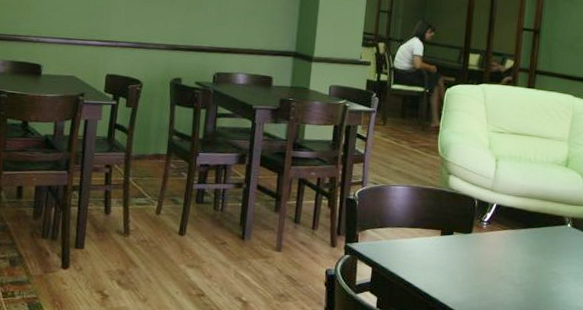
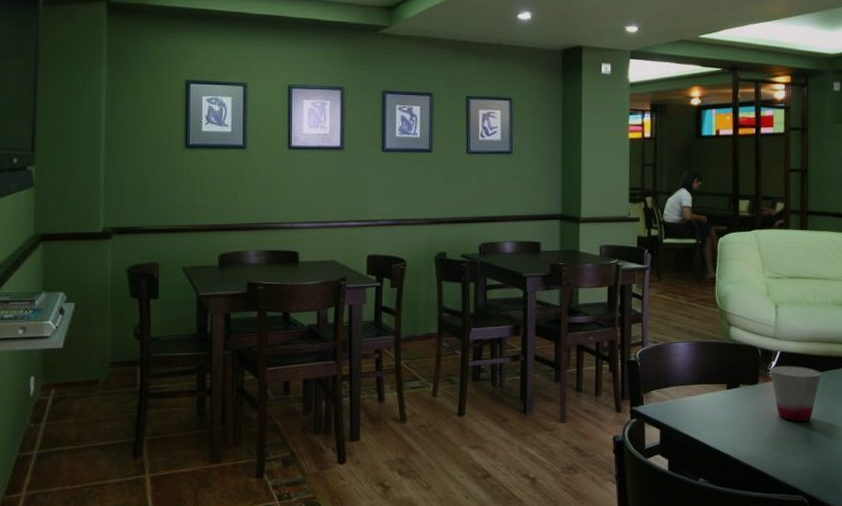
cup: none [484,217,535,274] -> present [769,365,821,421]

